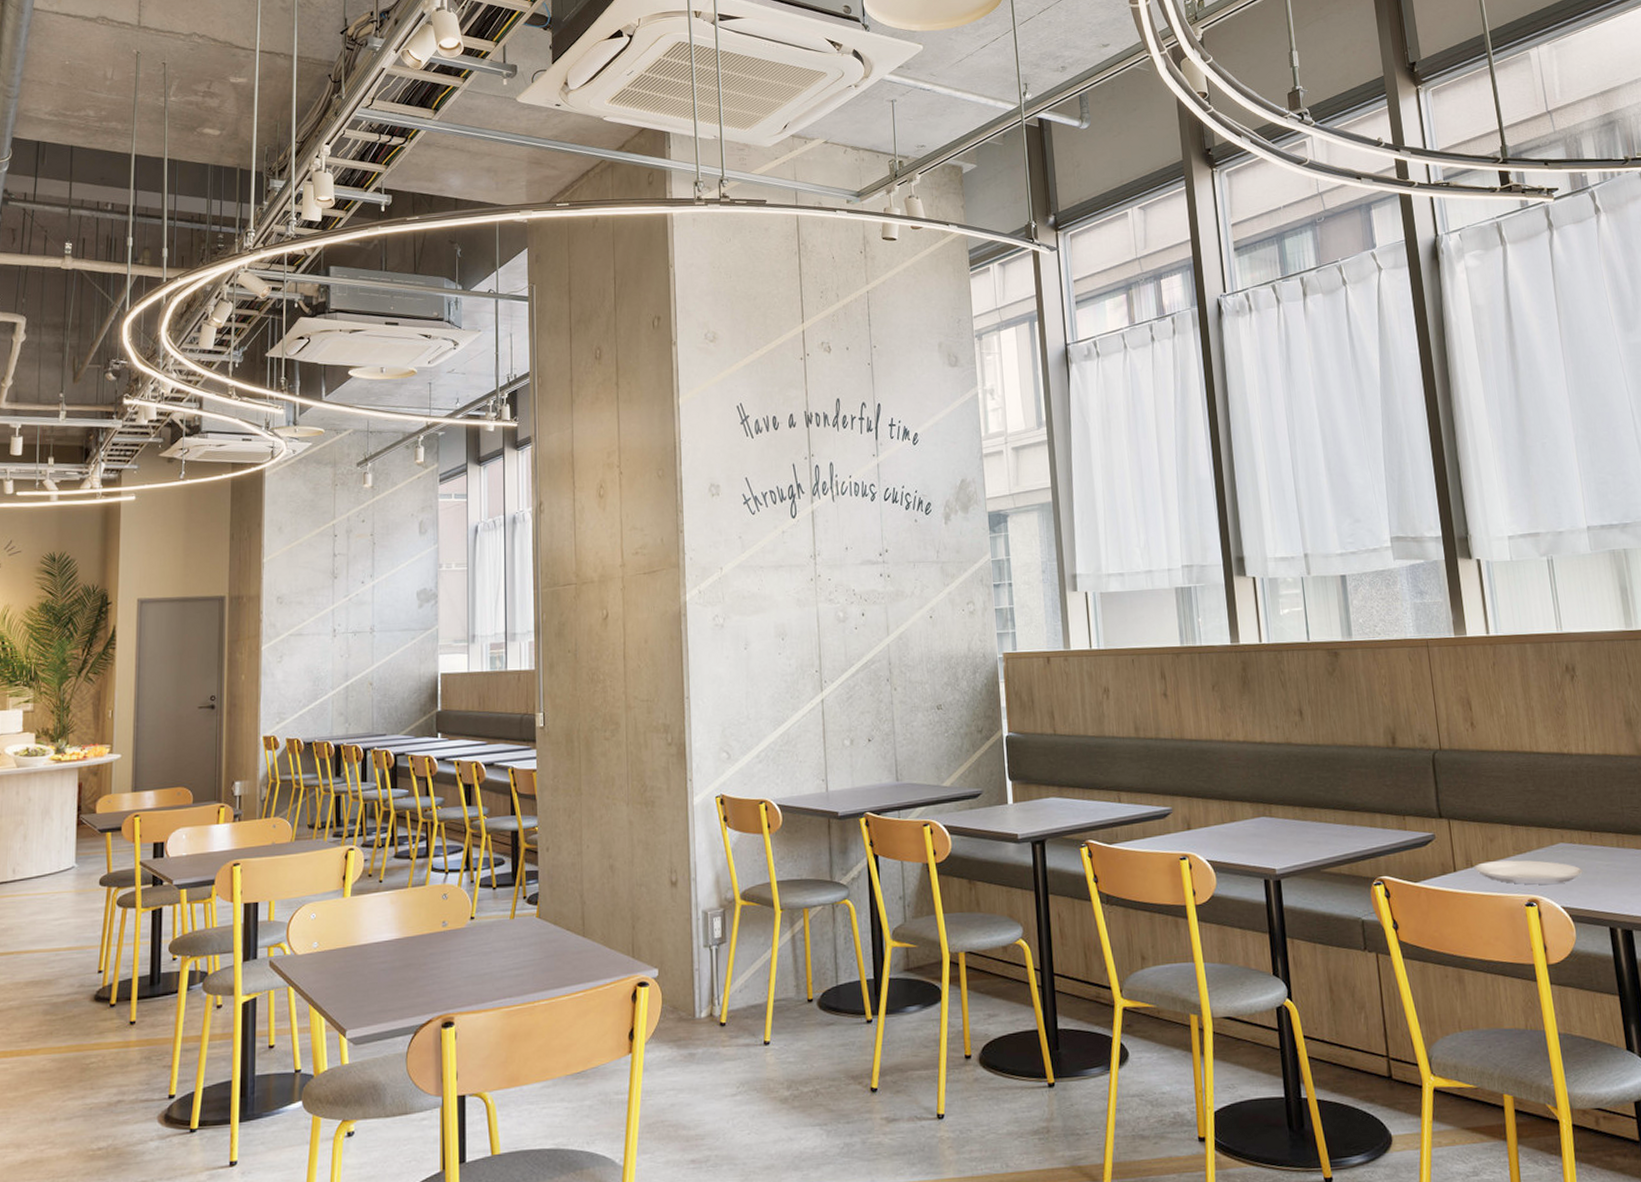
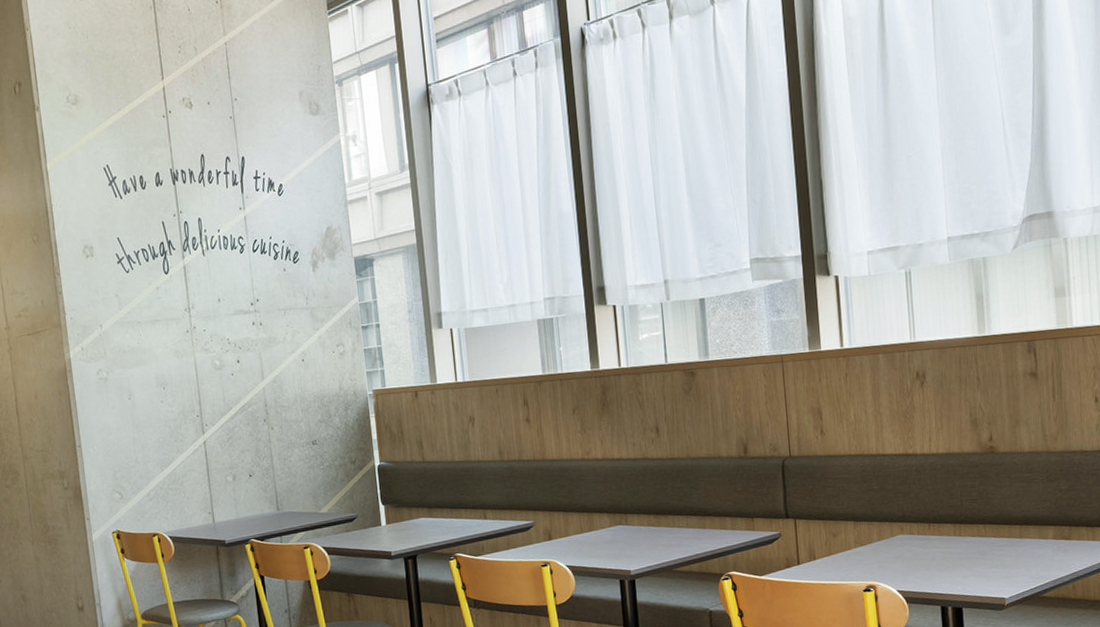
plate: present [1474,860,1583,885] -> none [816,551,919,573]

